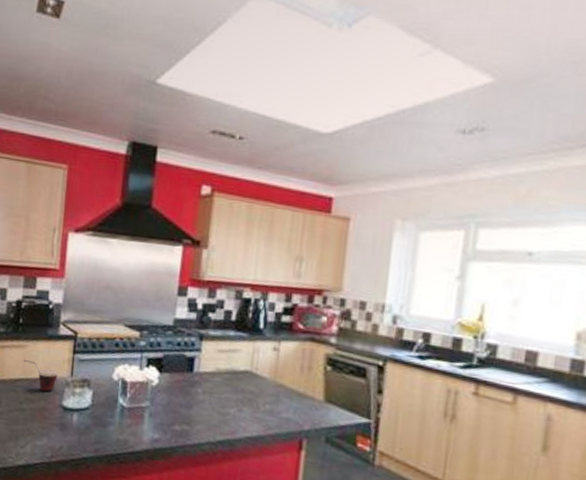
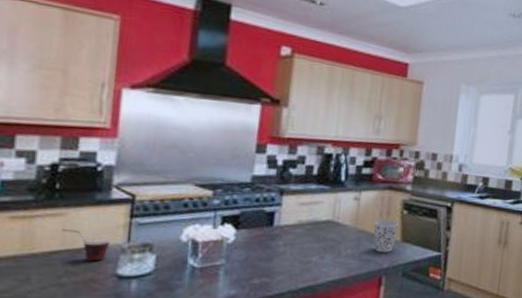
cup: none [294,374,322,413] -> present [374,219,399,253]

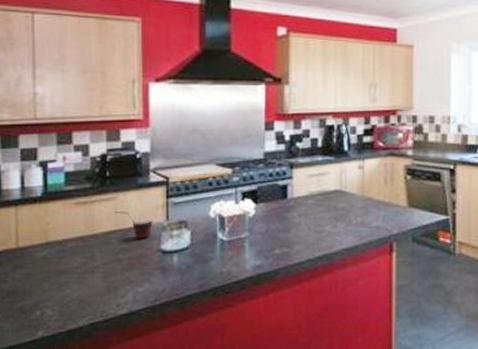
cup: present [374,219,399,253] -> none [380,186,403,219]

